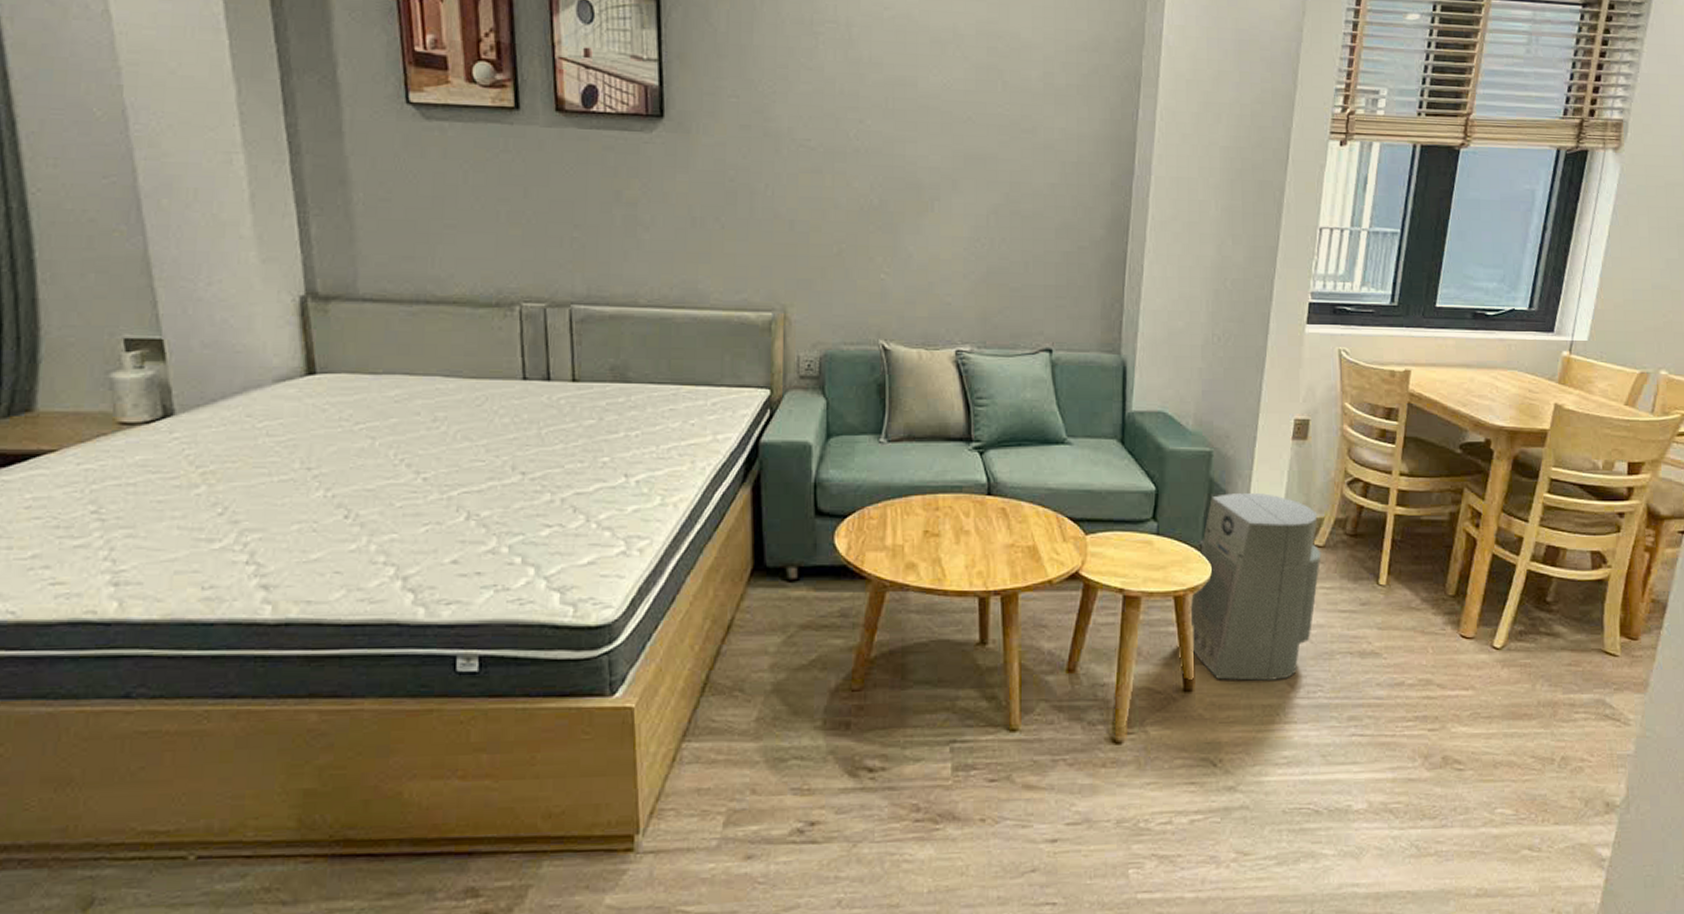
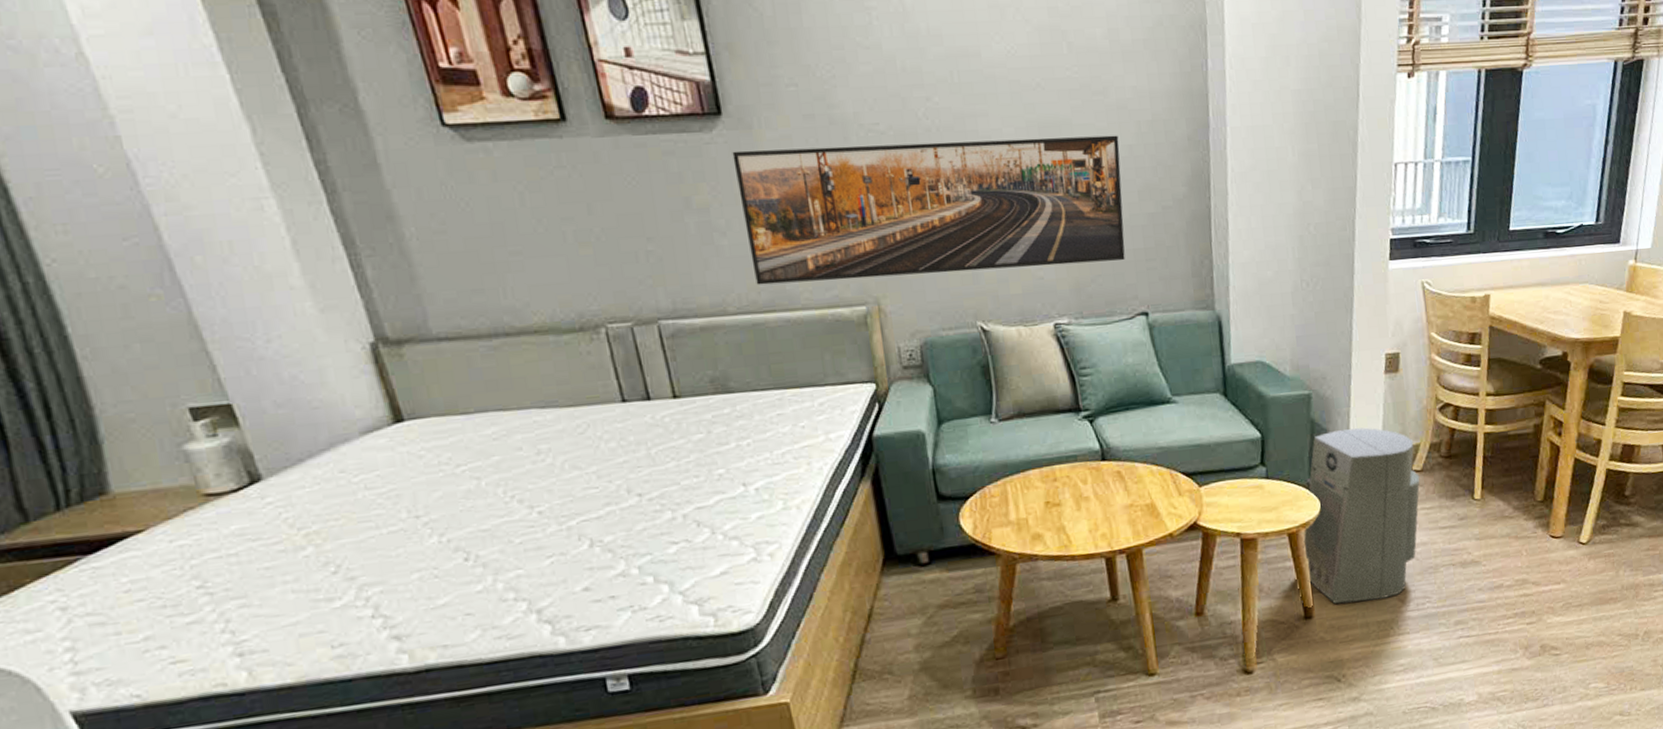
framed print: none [667,152,1042,294] -> present [732,135,1125,285]

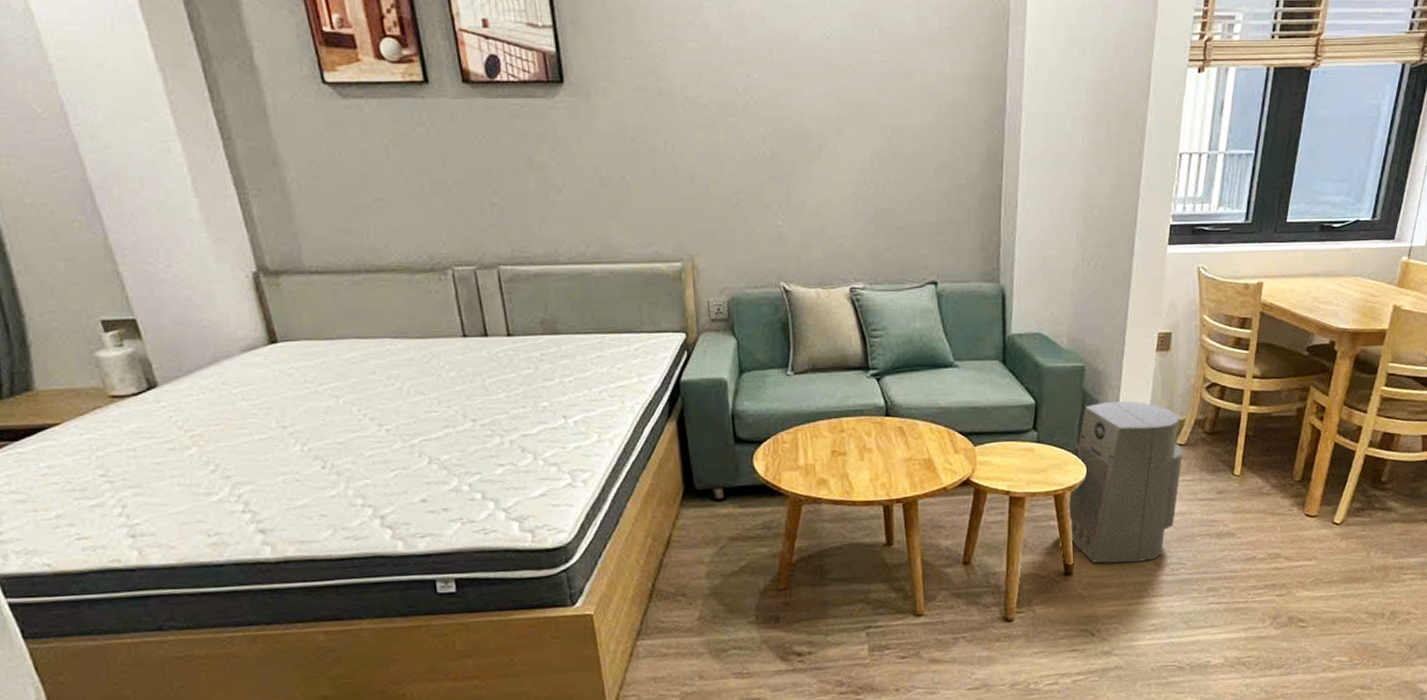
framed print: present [732,135,1125,285] -> none [571,115,921,239]

